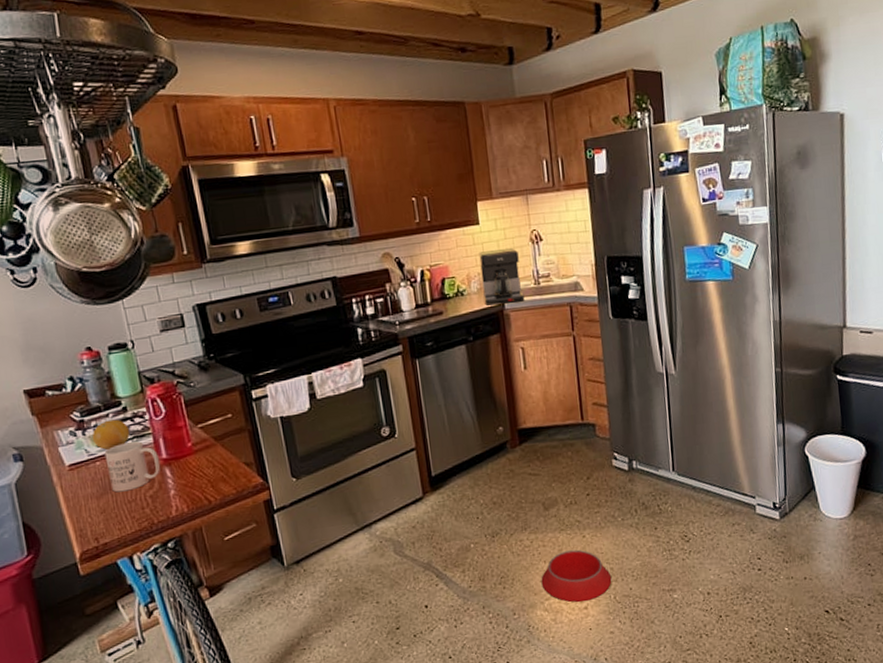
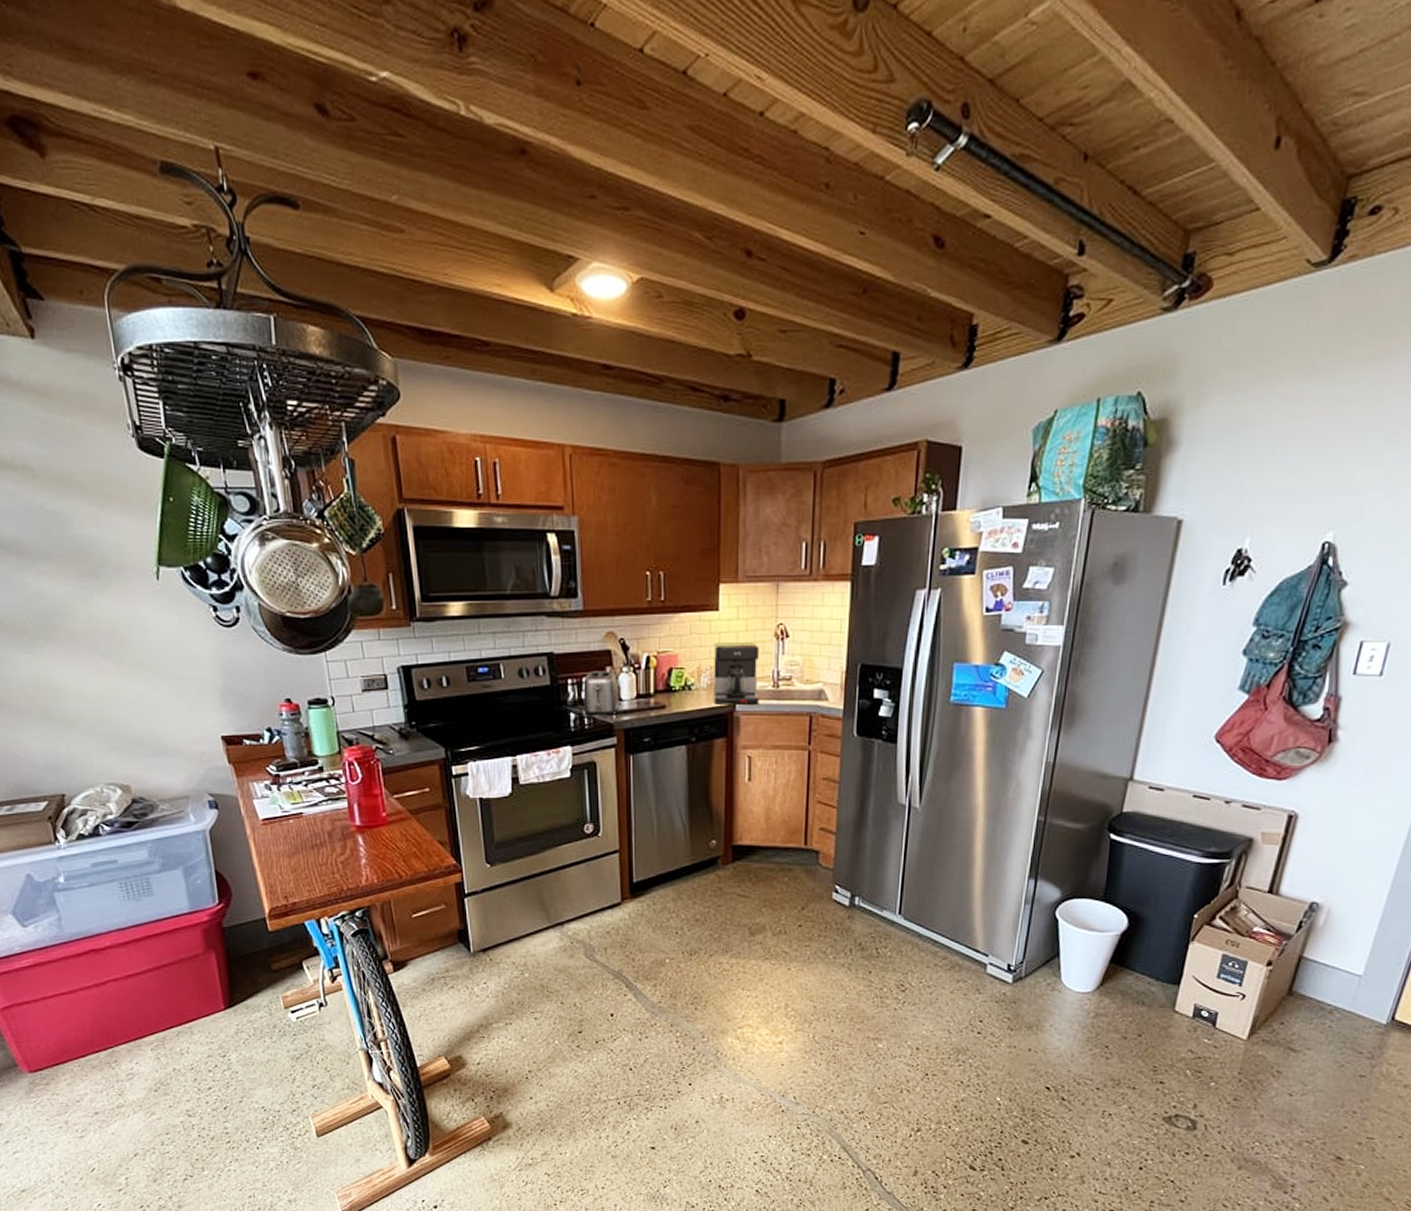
fruit: present [92,419,130,450] -> none [287,778,325,808]
mug: present [104,441,161,493] -> none [298,804,354,854]
toaster: none [366,286,402,330] -> present [583,671,620,717]
pet bowl: present [541,549,612,602] -> none [736,981,813,1035]

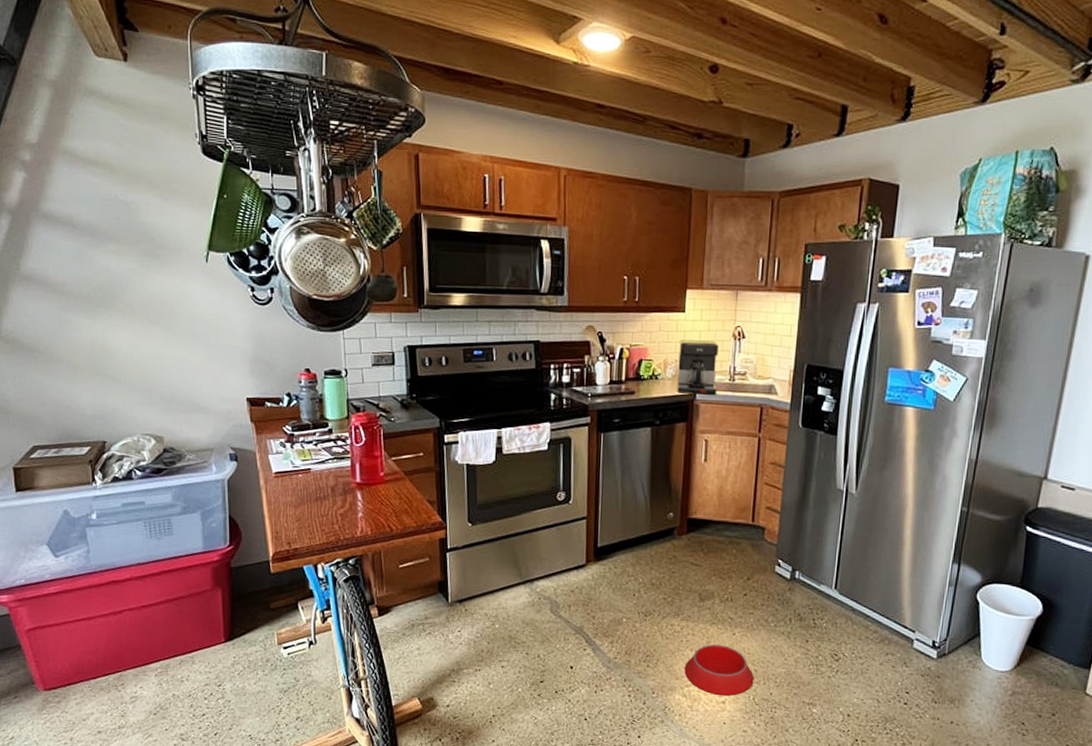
toaster: present [583,671,620,717] -> none [563,358,595,399]
pet bowl: none [736,981,813,1035] -> present [684,644,754,696]

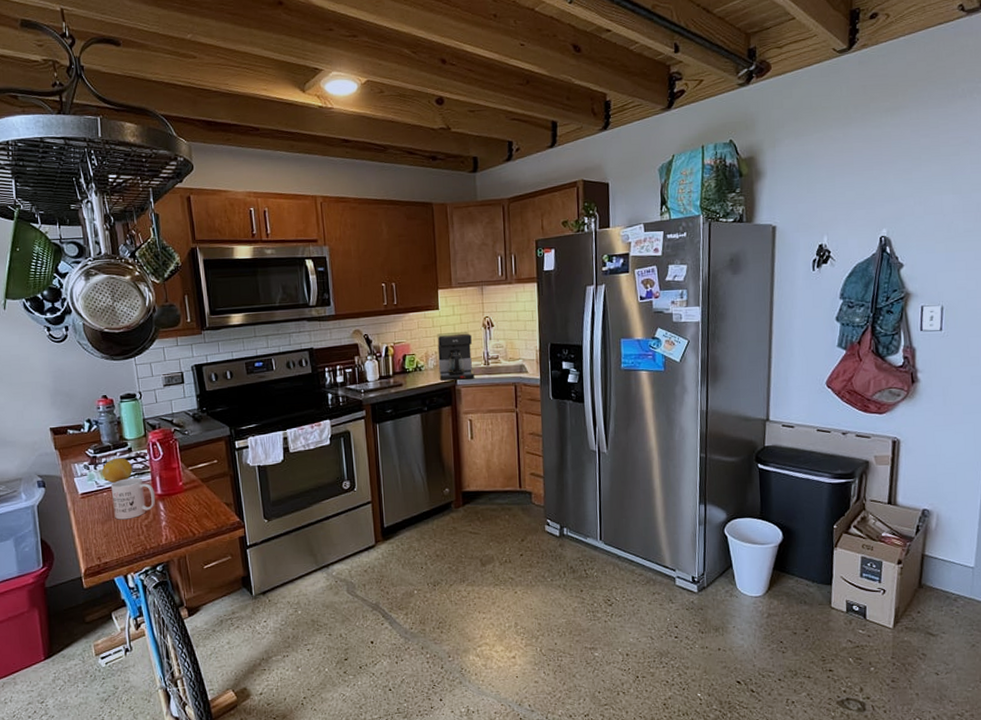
fruit: none [298,438,332,465] -> present [102,458,133,483]
mug: none [307,462,354,506] -> present [111,478,156,520]
pet bowl: present [684,644,754,696] -> none [475,604,539,651]

